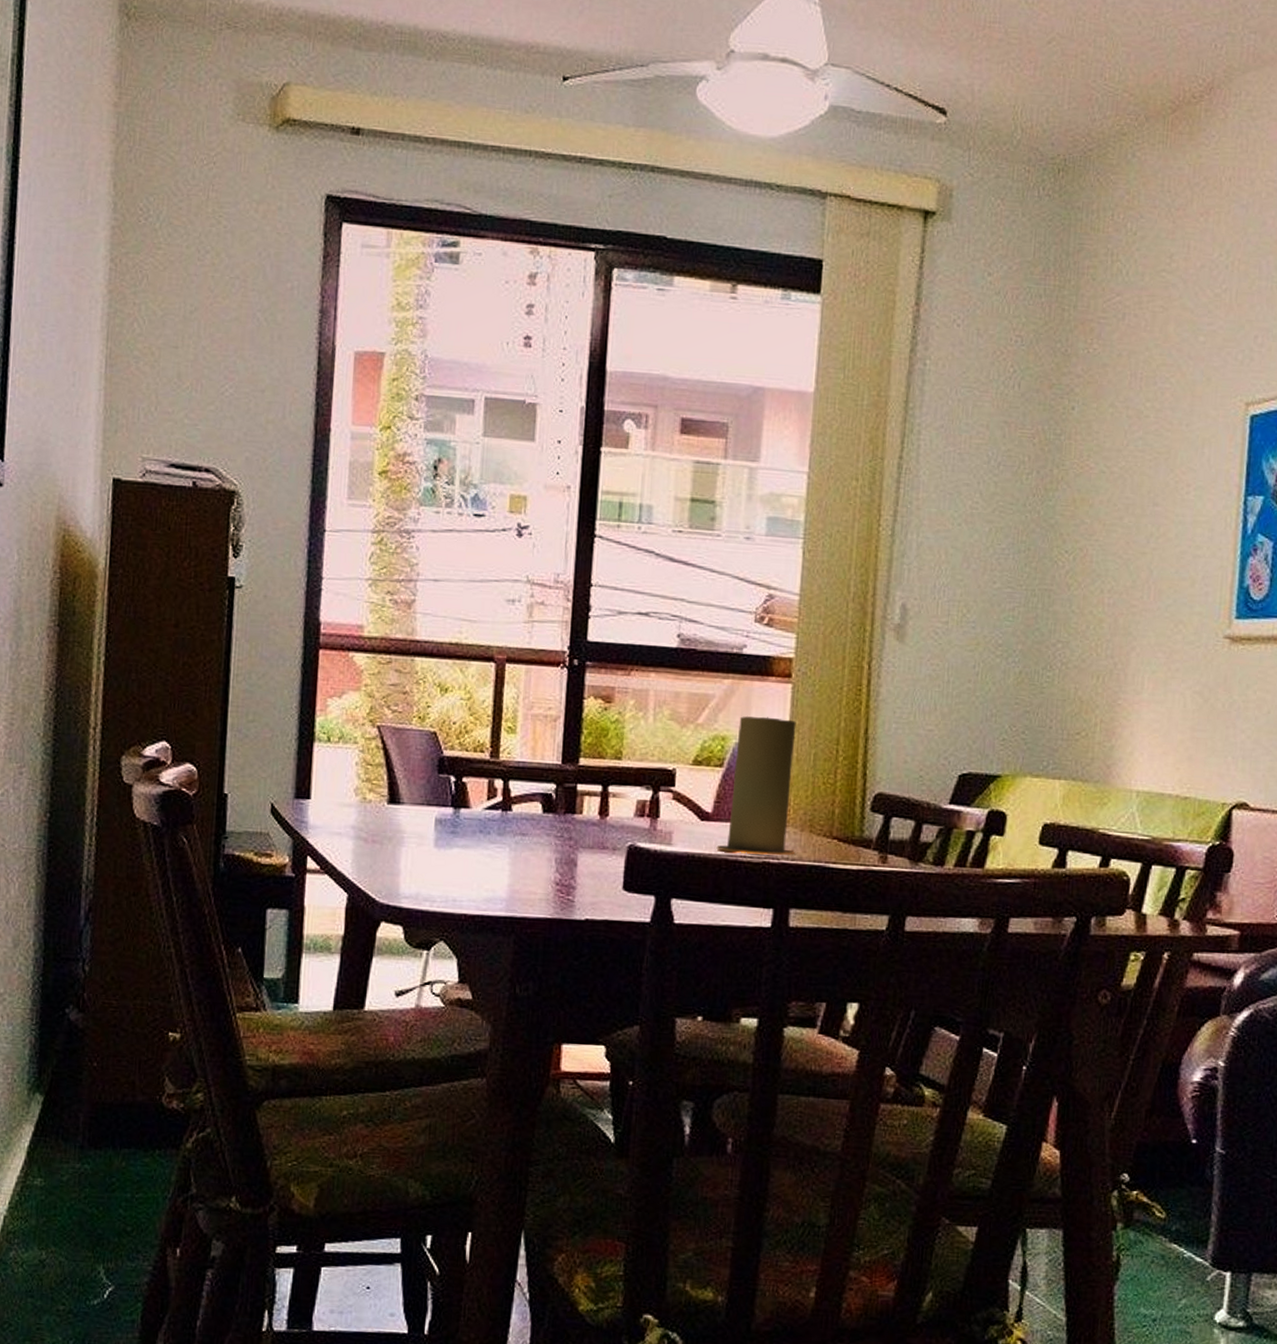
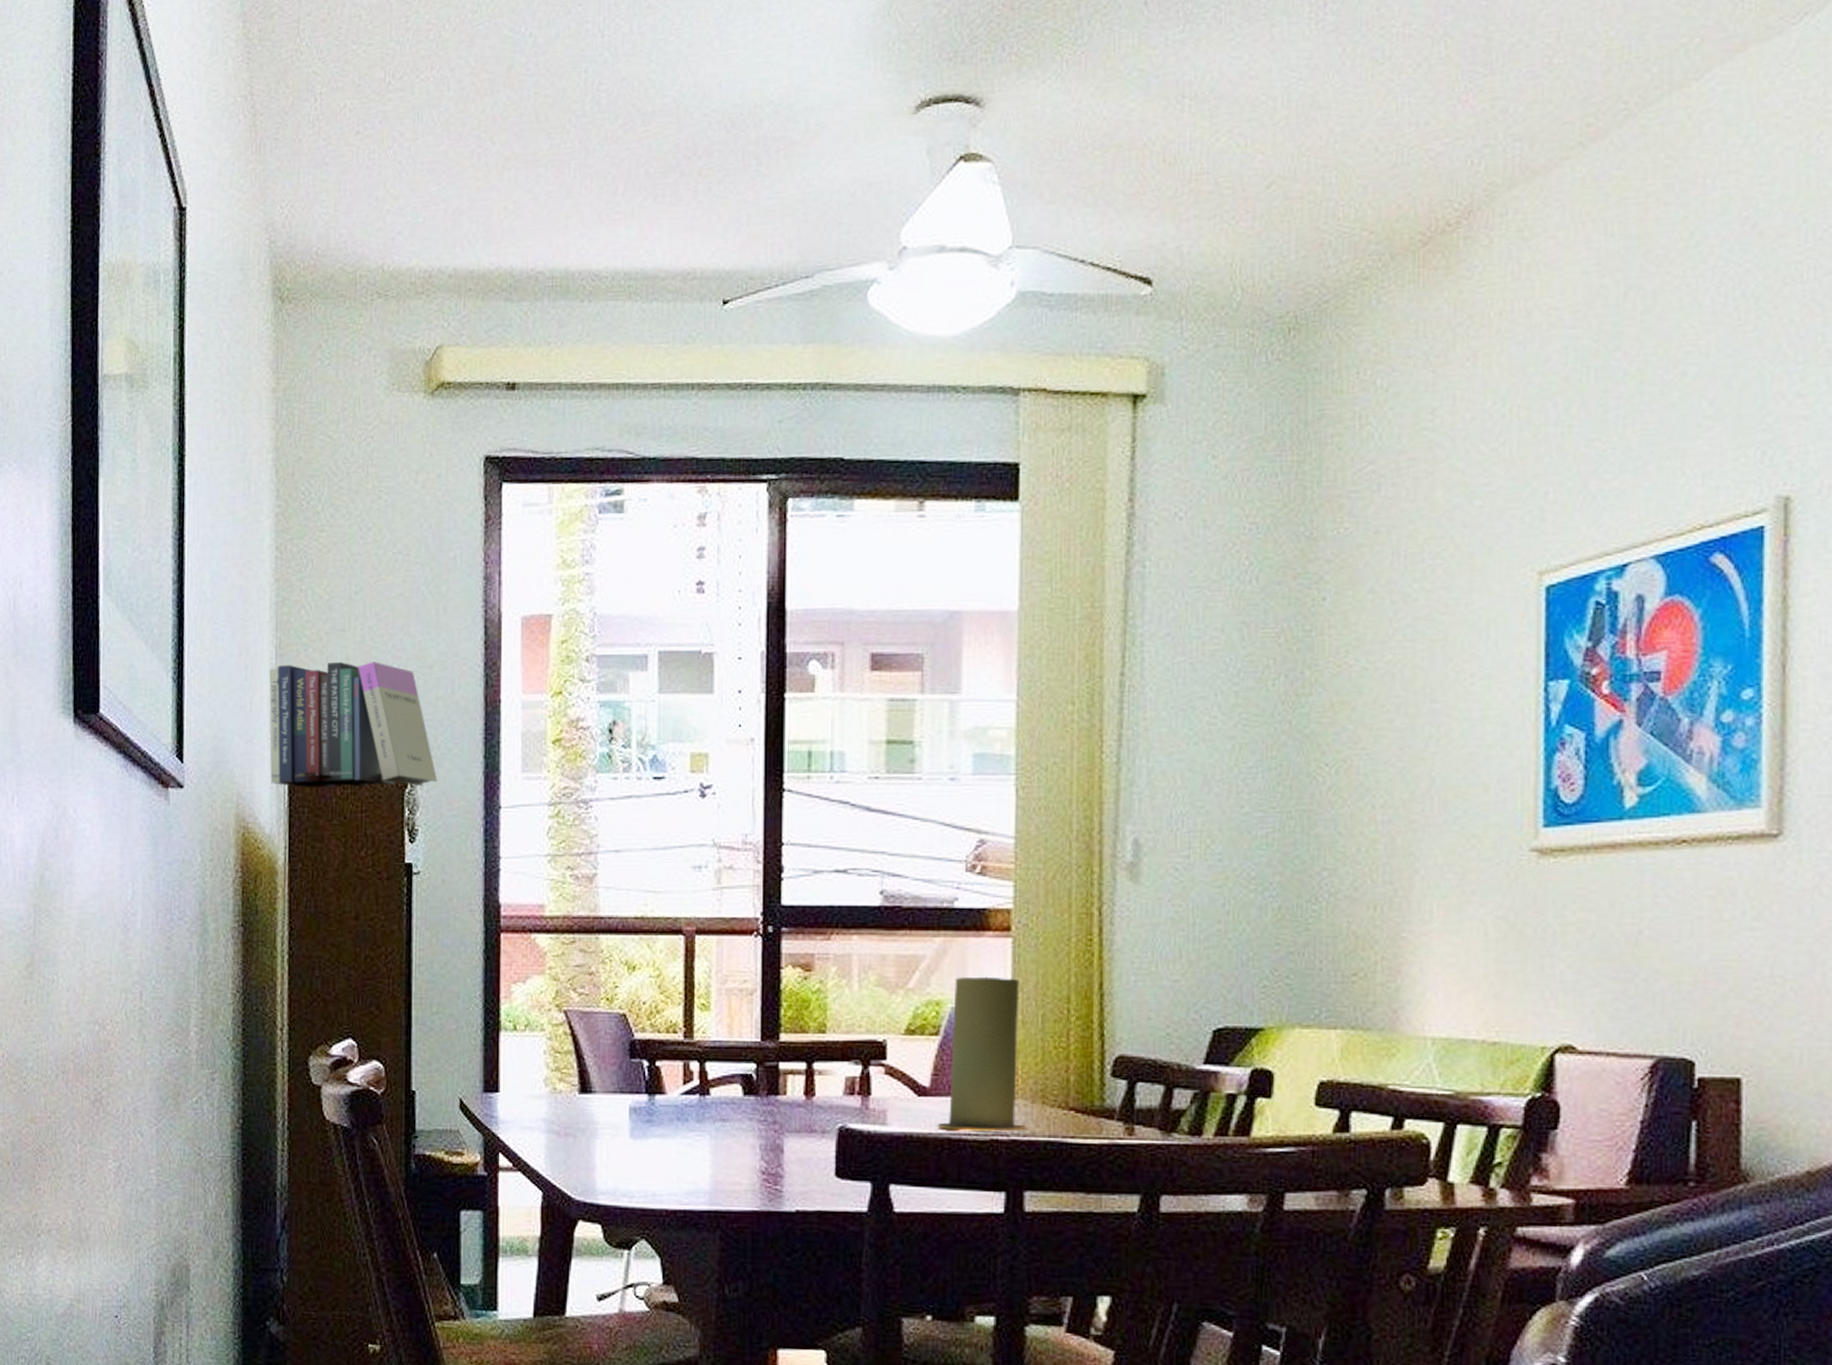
books: none [94,375,264,505] -> present [269,661,438,789]

